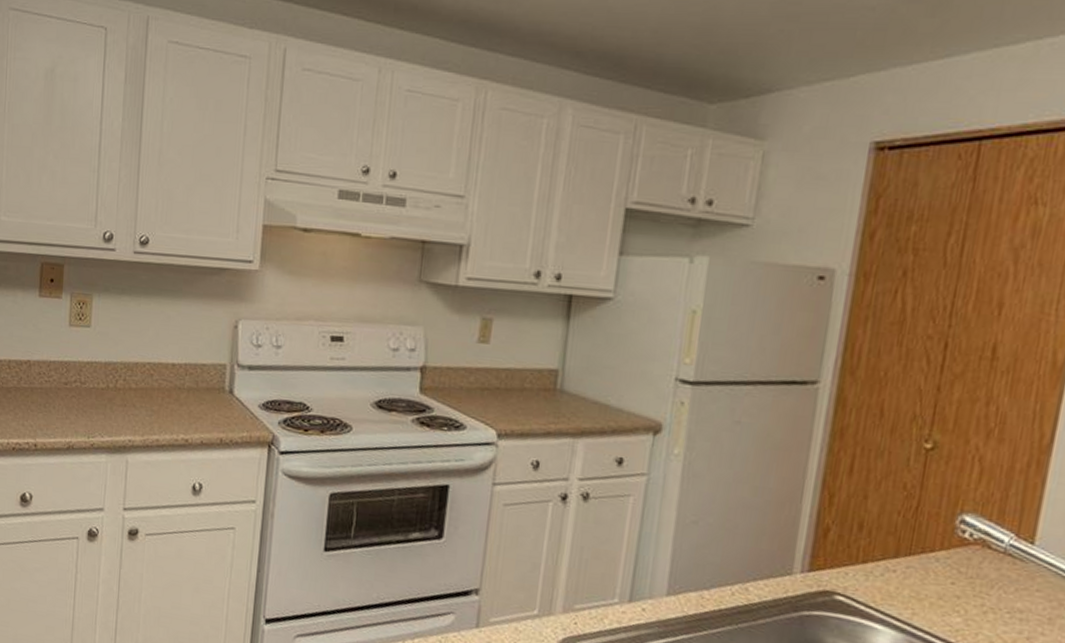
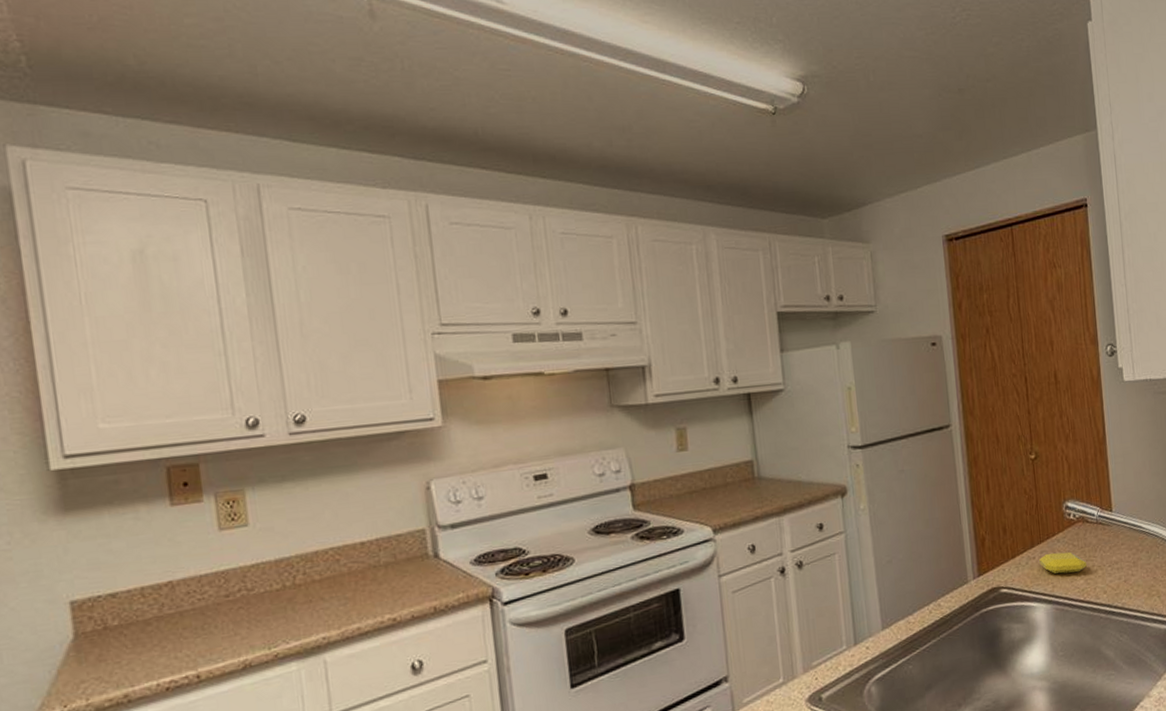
soap bar: none [901,571,973,607] -> present [1039,552,1087,574]

